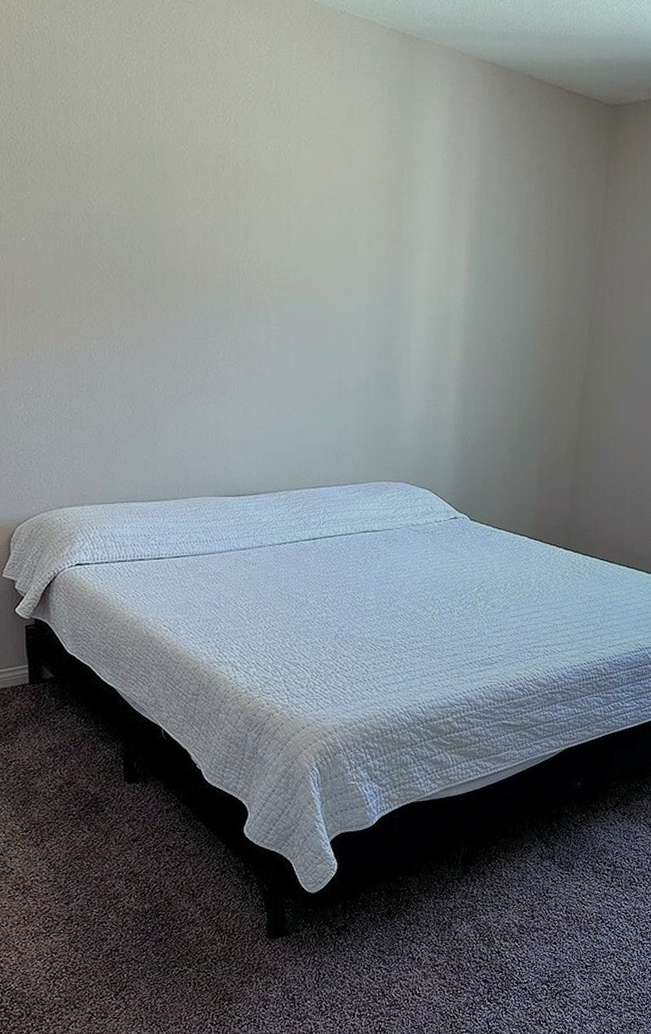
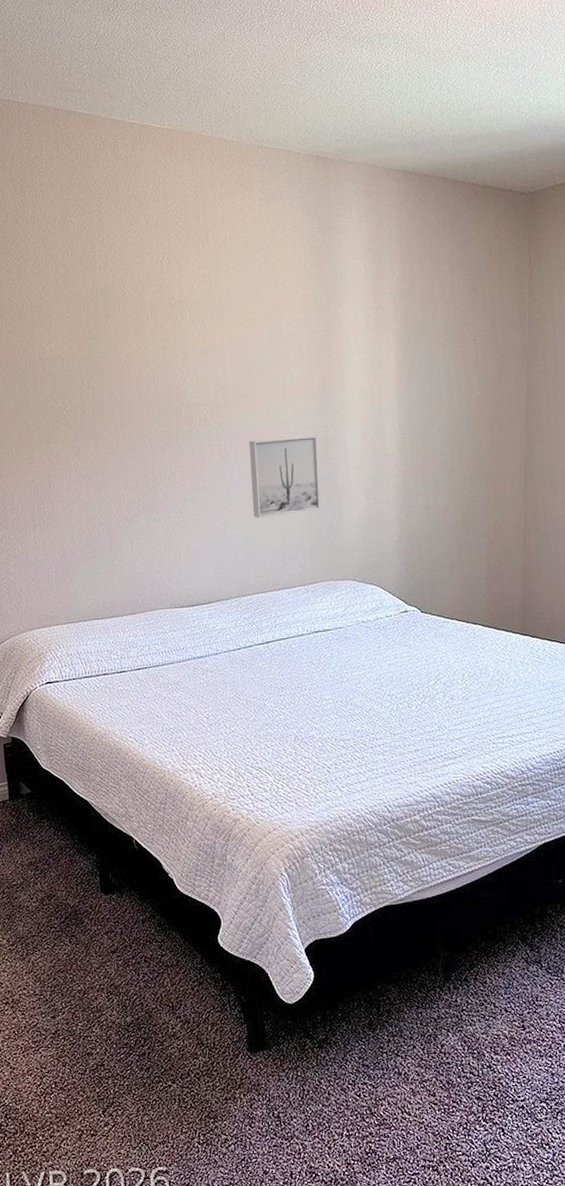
wall art: none [308,328,380,411] -> present [248,434,321,518]

